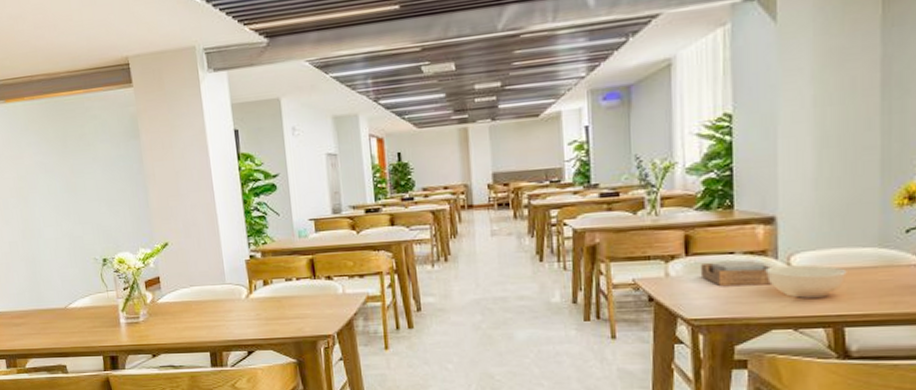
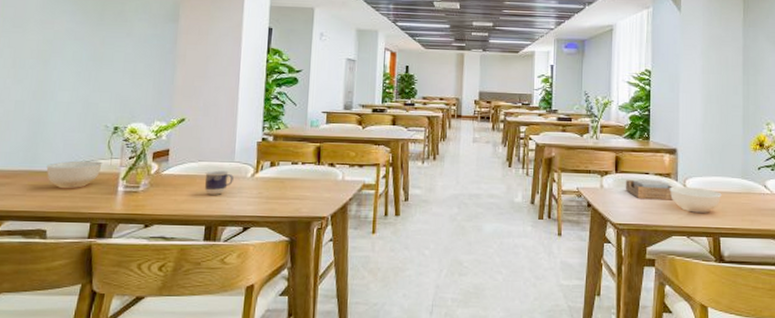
bowl: none [51,295,101,325] -> present [46,160,102,189]
cup: none [199,293,229,321] -> present [204,170,234,196]

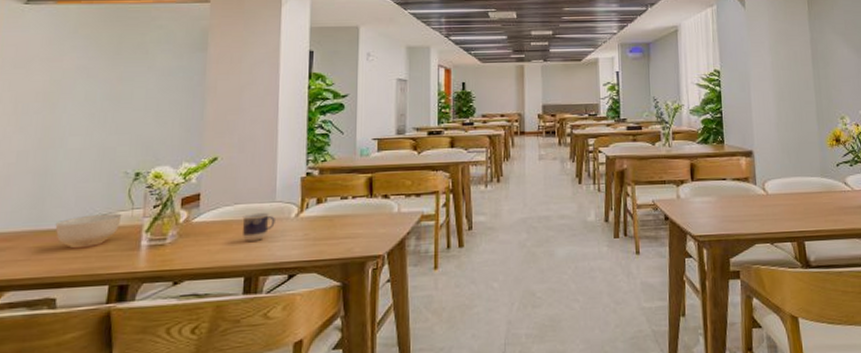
napkin holder: present [625,179,673,200] -> none [702,185,753,208]
bowl: present [669,186,722,213] -> none [748,190,803,217]

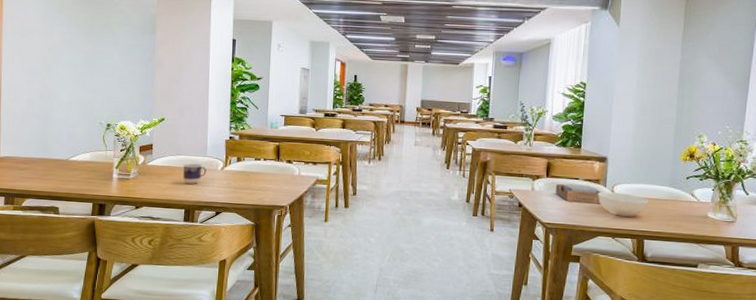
bowl: present [55,213,122,249] -> none [55,151,99,175]
napkin holder: none [702,185,753,208] -> present [555,184,601,204]
bowl: none [748,190,803,217] -> present [597,192,649,217]

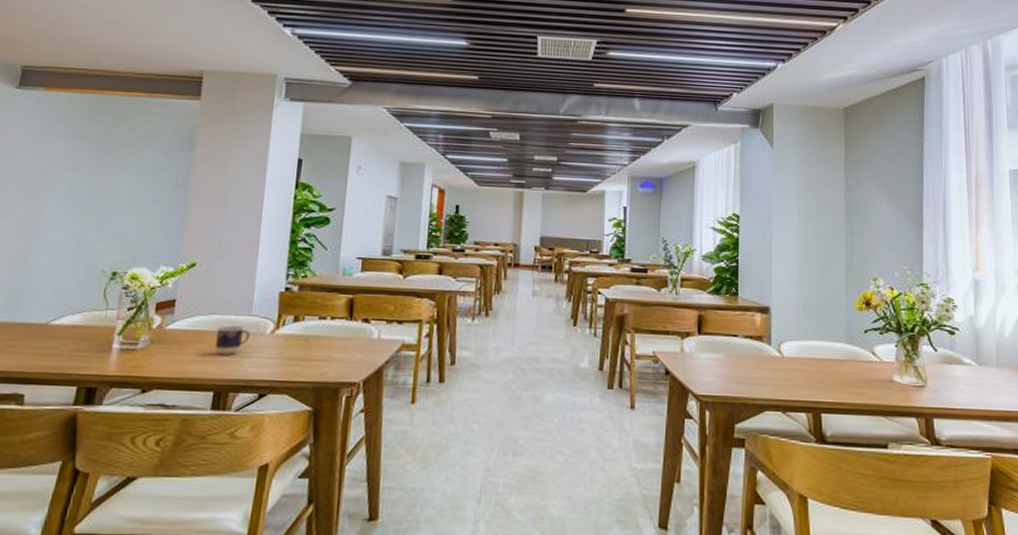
napkin holder: present [555,184,601,204] -> none [709,342,765,368]
bowl: present [597,192,649,217] -> none [761,352,823,384]

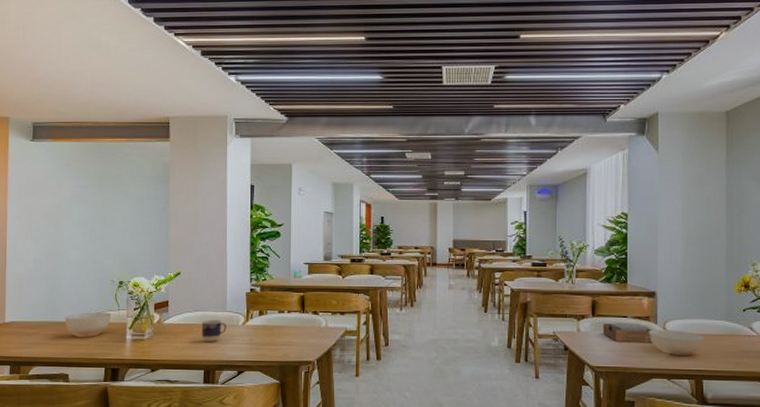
bowl: none [29,311,96,346] -> present [64,312,111,338]
napkin holder: none [709,342,765,368] -> present [602,322,652,343]
bowl: none [761,352,823,384] -> present [648,329,704,355]

